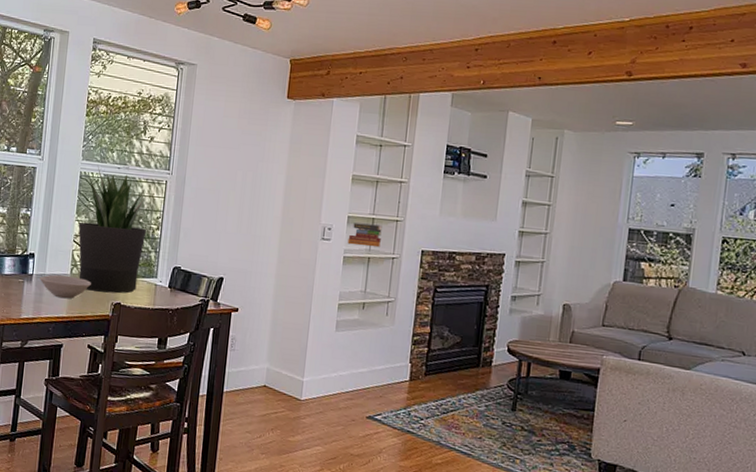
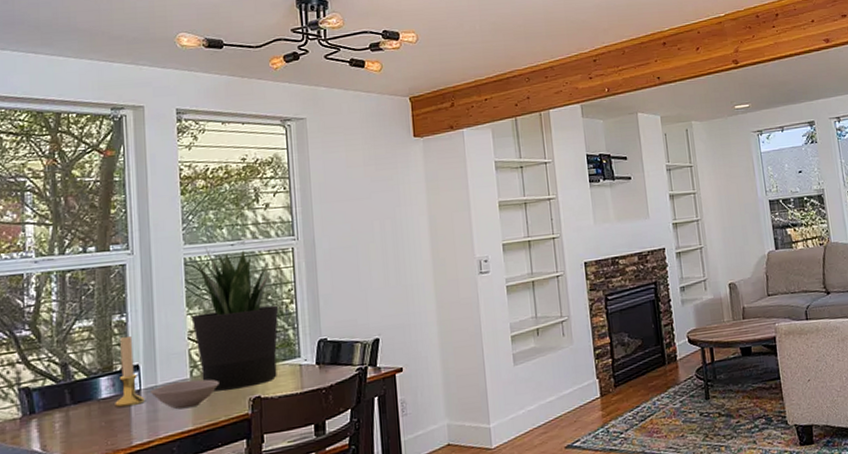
candle holder: none [13,226,35,287] -> present [115,334,145,409]
books: present [347,222,382,248] -> none [507,246,542,273]

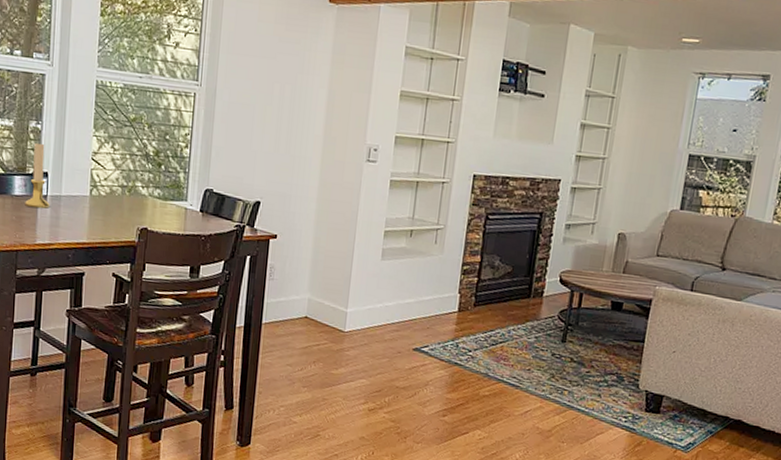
bowl: present [151,379,219,410] -> none [55,196,114,223]
planter: present [191,247,279,392] -> none [96,74,175,218]

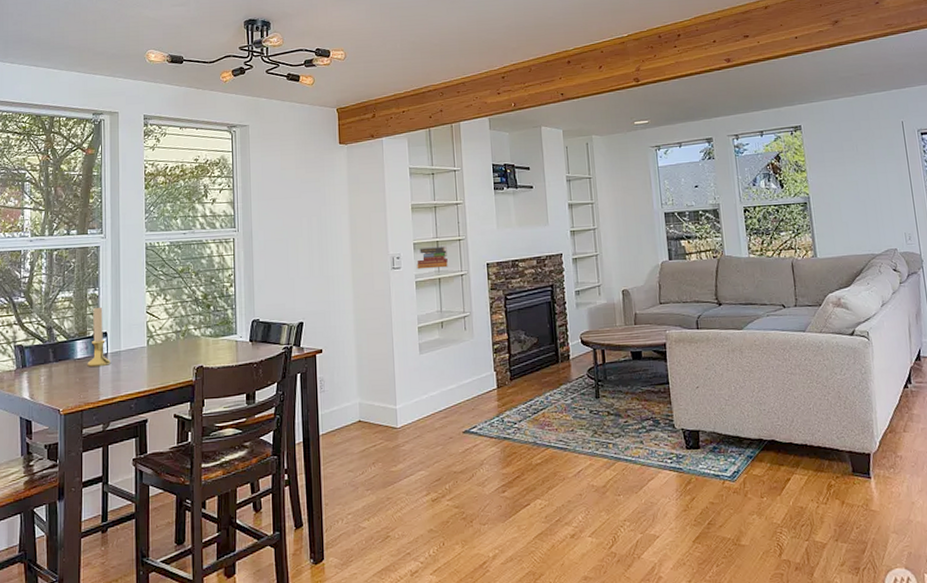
books: none [394,143,432,171] -> present [416,246,448,270]

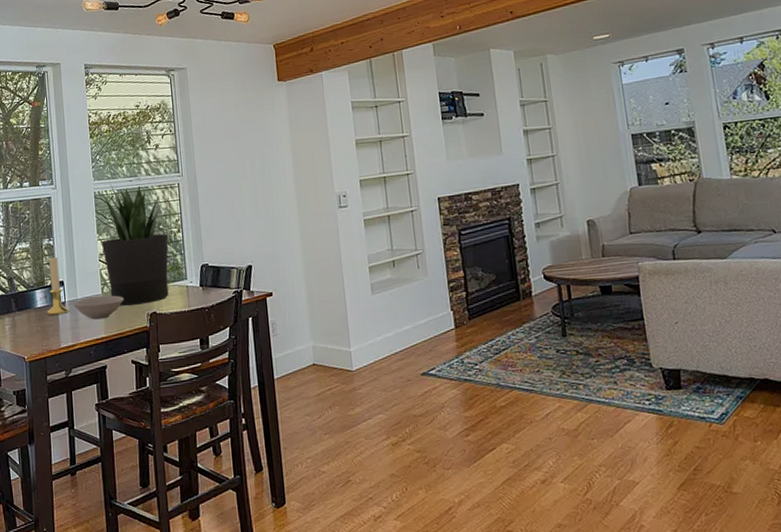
bowl: none [115,348,170,373] -> present [73,295,124,320]
planter: none [149,234,221,359] -> present [101,182,169,306]
books: present [416,246,448,270] -> none [364,182,397,207]

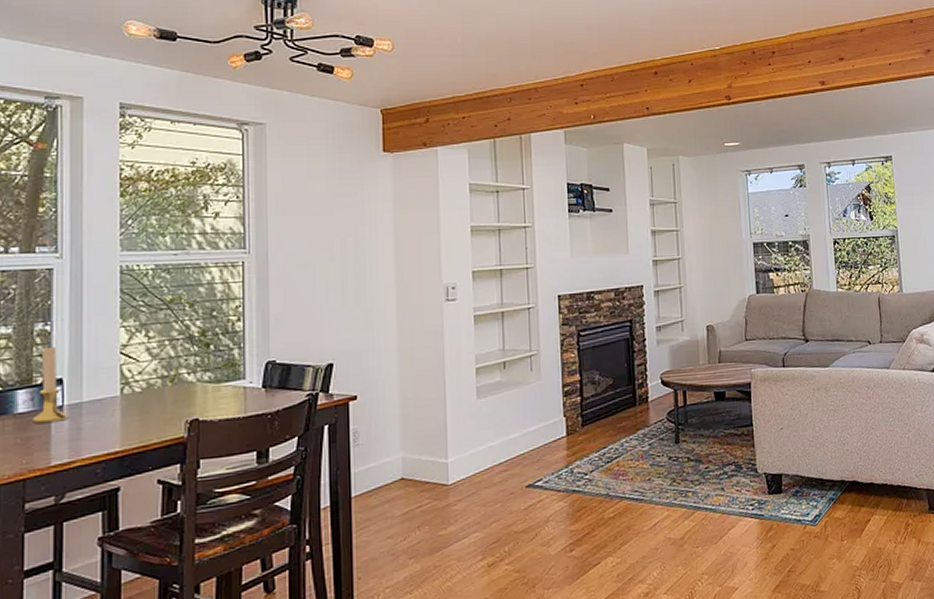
bowl: present [73,295,124,320] -> none [75,397,153,429]
planter: present [101,182,169,306] -> none [125,255,224,411]

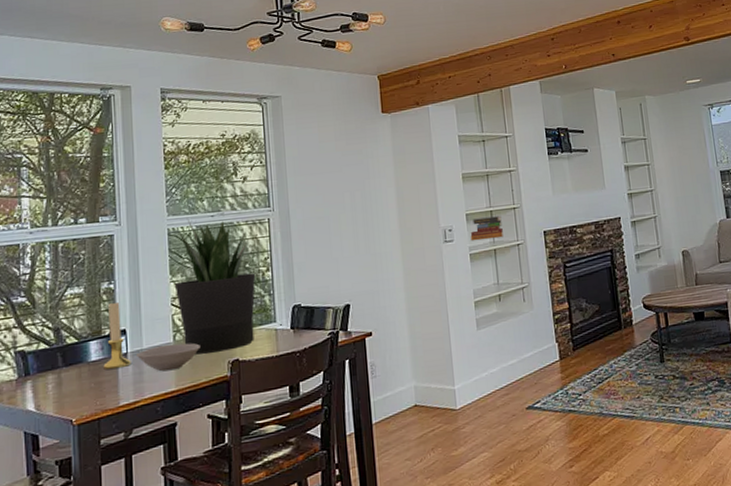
bowl: none [75,397,153,429] -> present [137,343,200,372]
planter: none [125,255,224,411] -> present [174,218,256,355]
books: none [476,275,513,302] -> present [470,216,503,242]

